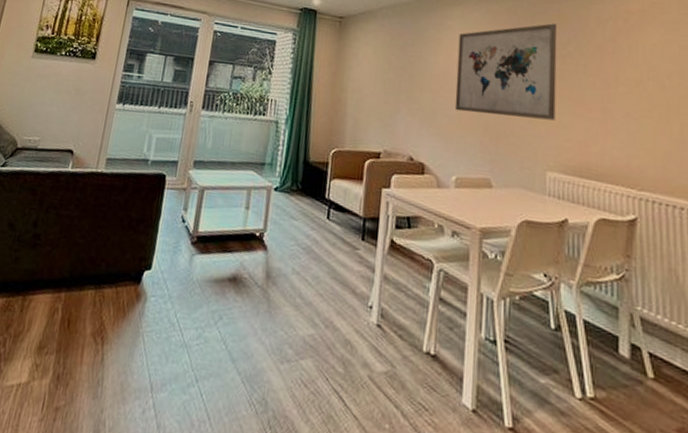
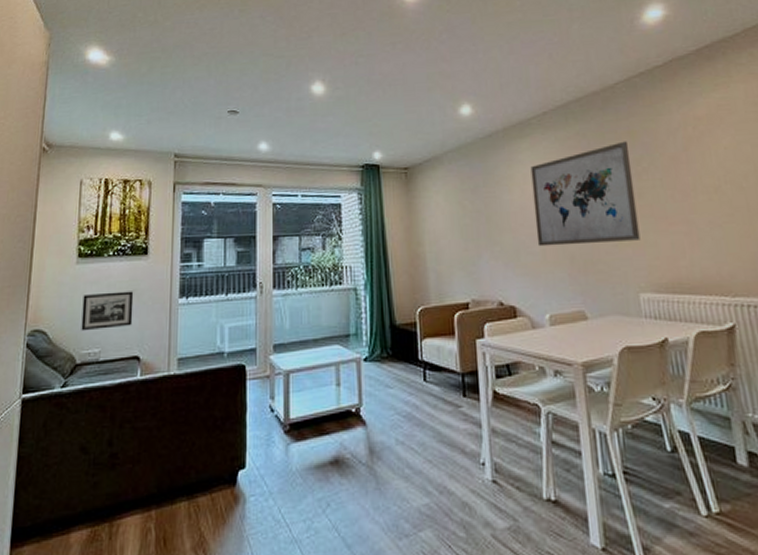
picture frame: none [26,86,78,122] -> present [81,291,134,331]

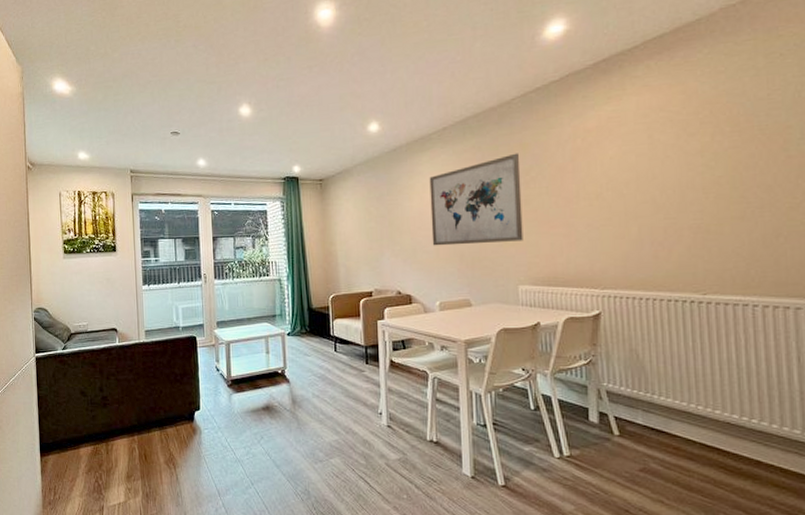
picture frame: present [81,291,134,331] -> none [71,280,109,309]

